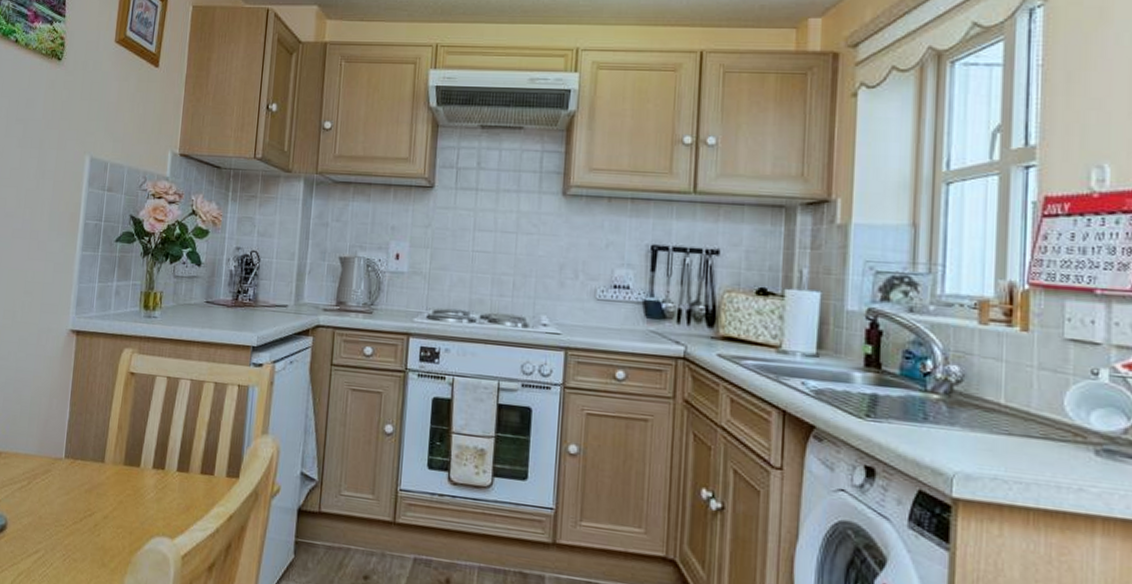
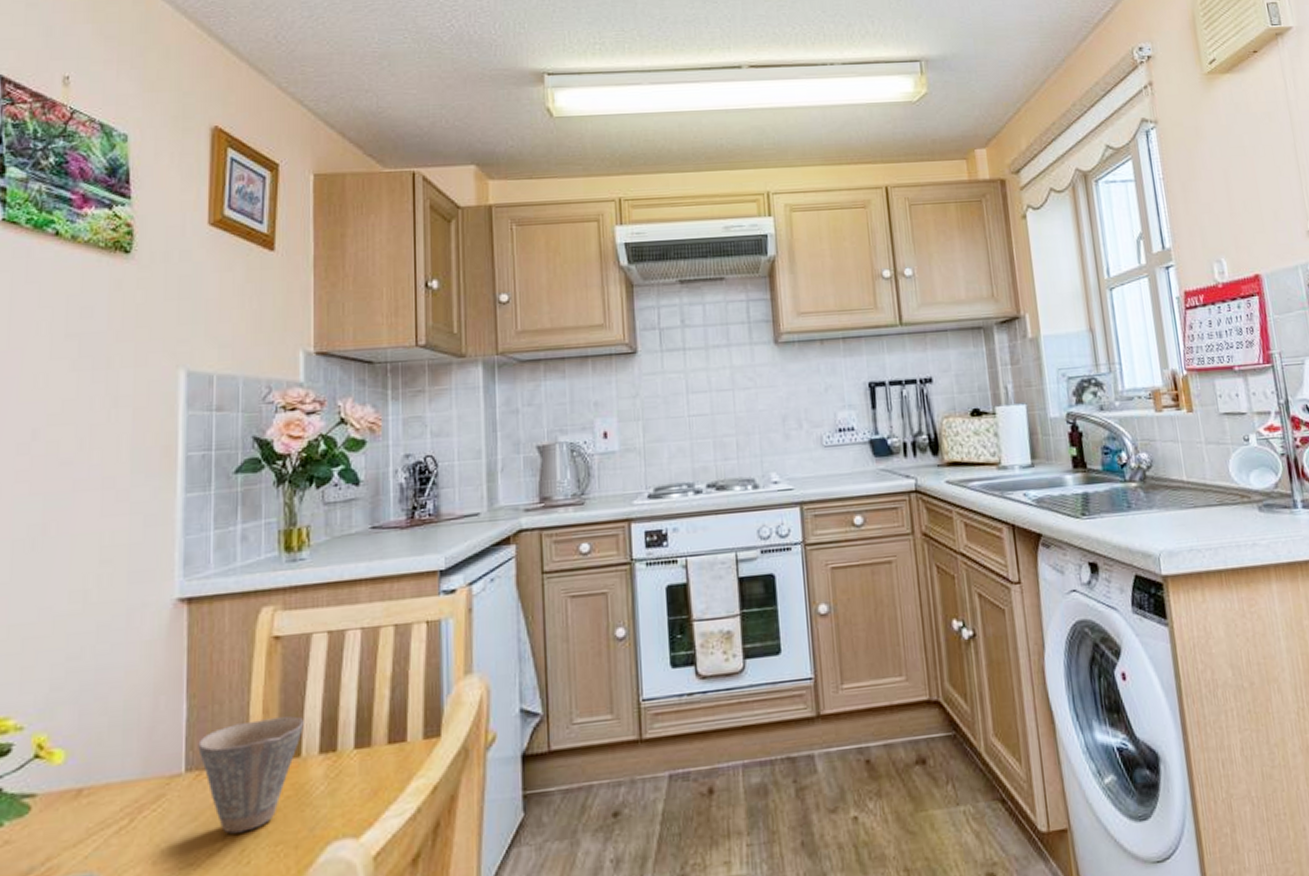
cup: none [74,431,145,512] -> present [198,716,304,834]

